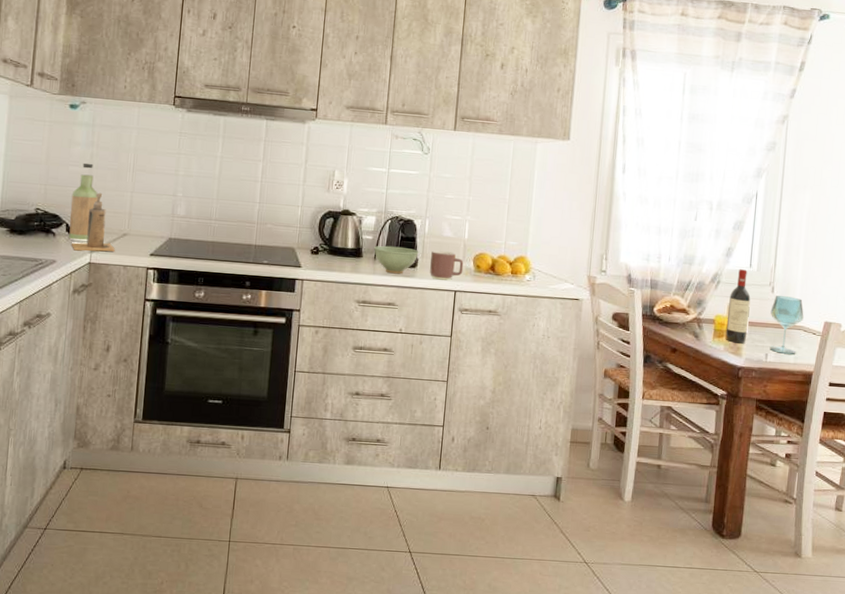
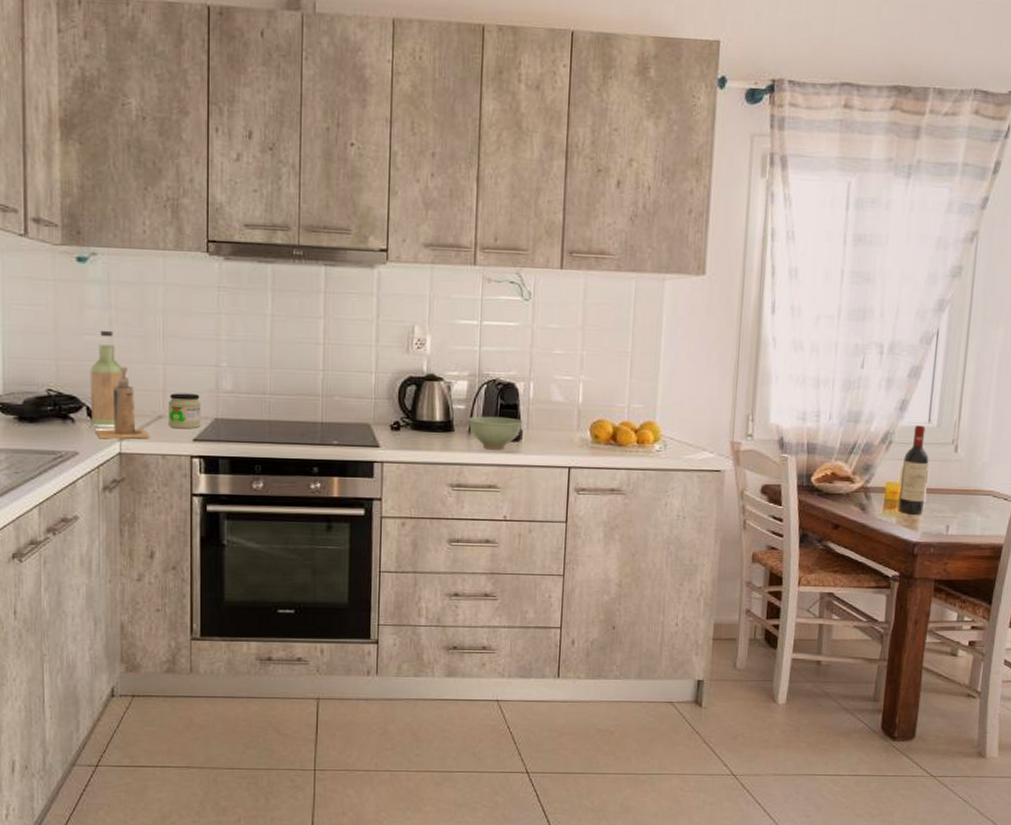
jar: none [130,215,159,246] -> present [167,393,201,429]
mug: present [430,250,464,281] -> none [537,419,579,455]
wine glass: present [769,296,804,354] -> none [951,455,994,525]

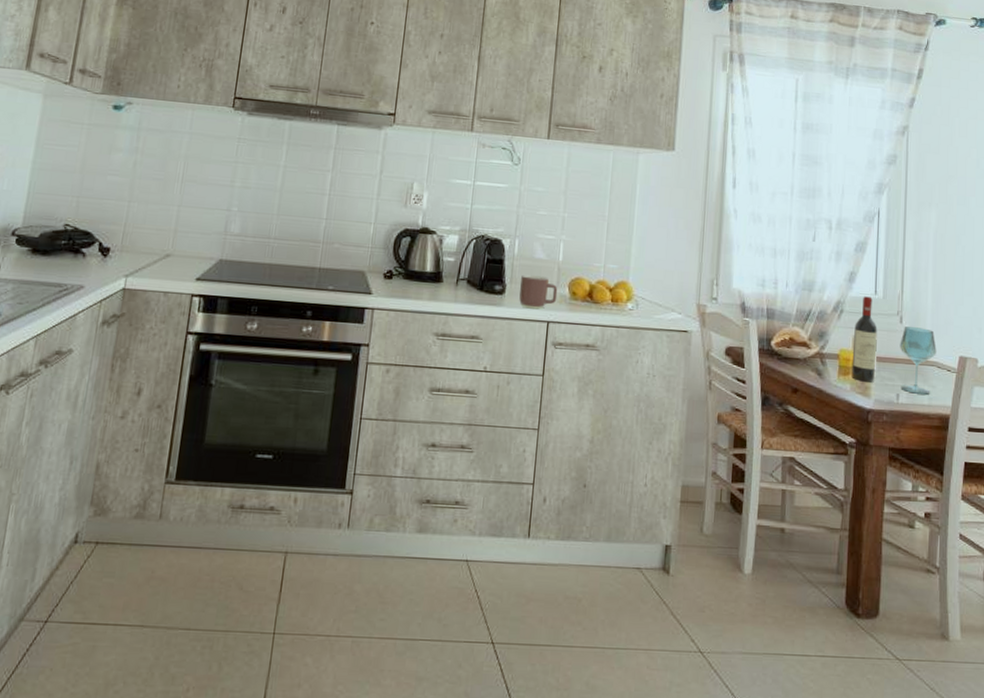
bottle: present [90,330,123,426] -> none [100,171,140,262]
soap dispenser: present [96,366,150,440] -> none [104,206,155,276]
jar: present [167,393,201,429] -> none [174,233,209,269]
bowl: present [468,416,523,450] -> none [456,269,507,302]
mug: none [537,419,579,455] -> present [519,274,558,310]
wine glass: none [951,455,994,525] -> present [899,327,937,395]

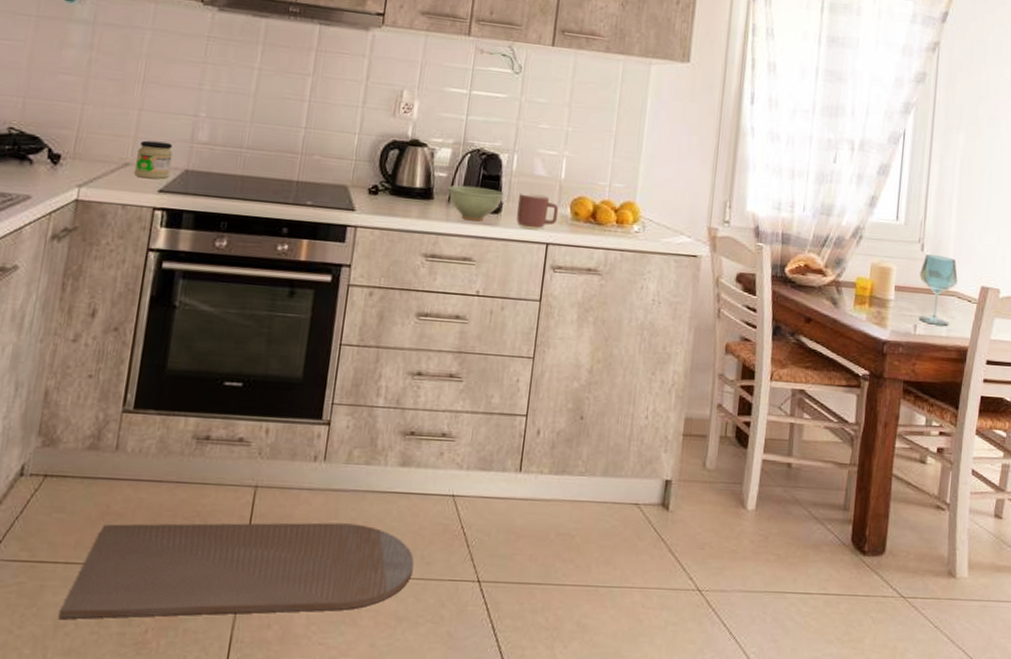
door mat: none [109,586,432,679] -> present [59,522,414,620]
jar: none [174,233,209,269] -> present [133,140,173,180]
bowl: none [456,269,507,302] -> present [448,185,504,222]
wine bottle: present [851,296,877,383] -> none [868,222,897,313]

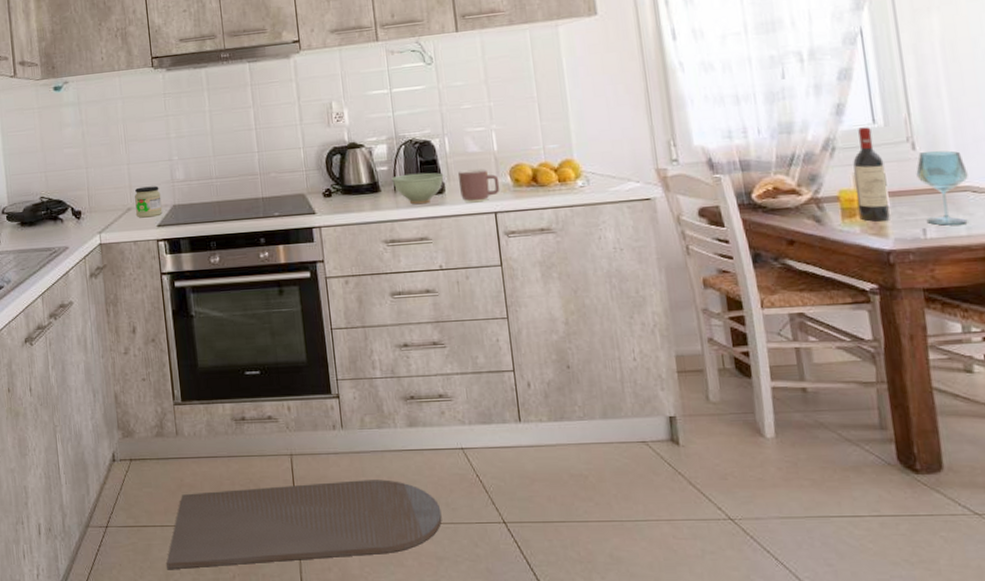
wine bottle: none [868,222,897,313] -> present [853,127,890,222]

